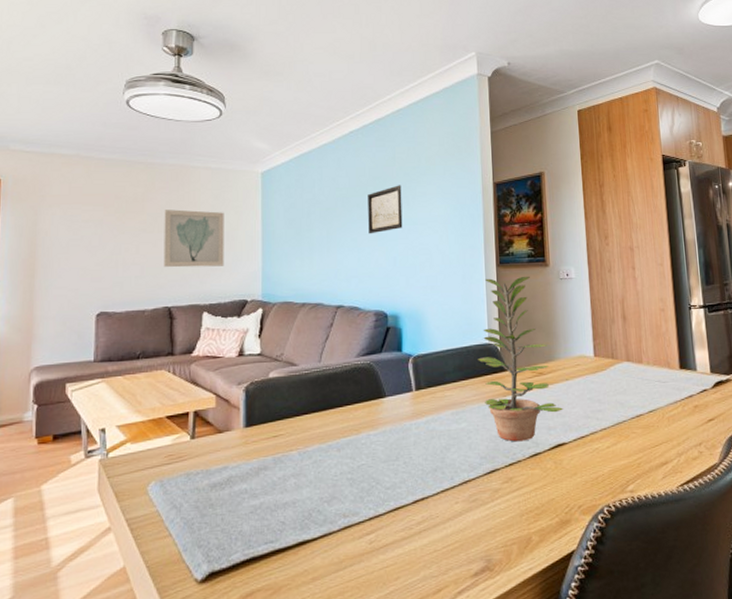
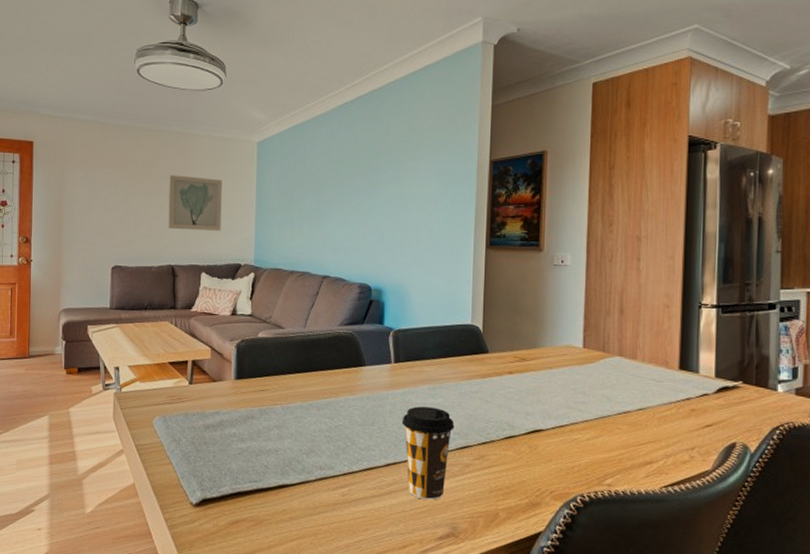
wall art: present [368,185,403,234] -> none [357,159,393,208]
coffee cup: none [427,433,481,535] -> present [402,406,455,500]
plant: present [478,276,564,442] -> none [459,259,545,423]

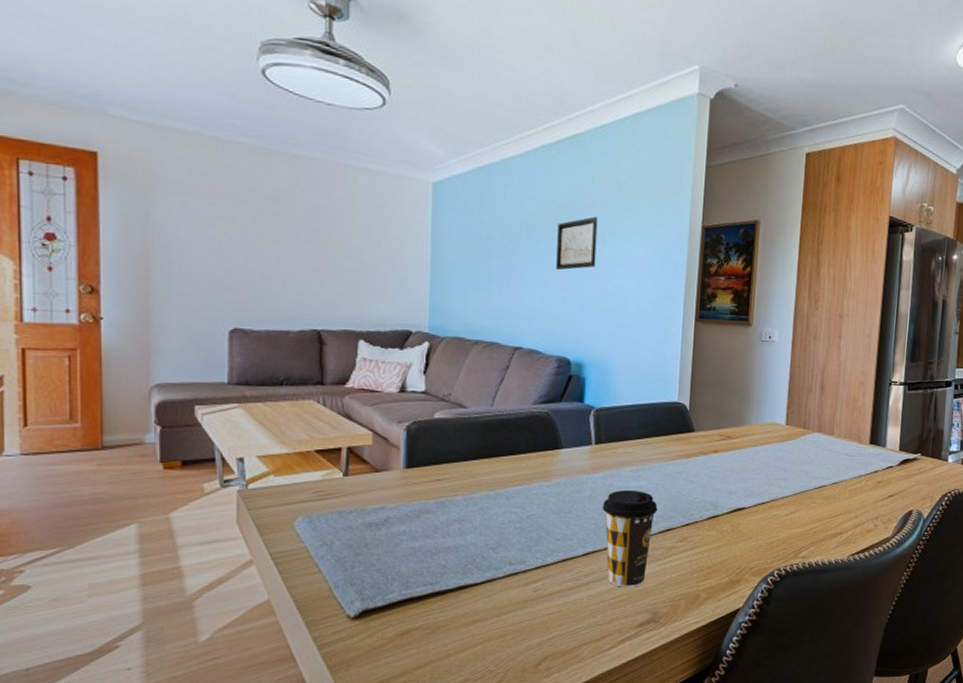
wall art: present [168,175,222,231] -> none [311,215,386,290]
wall art: none [357,159,393,208] -> present [556,216,598,271]

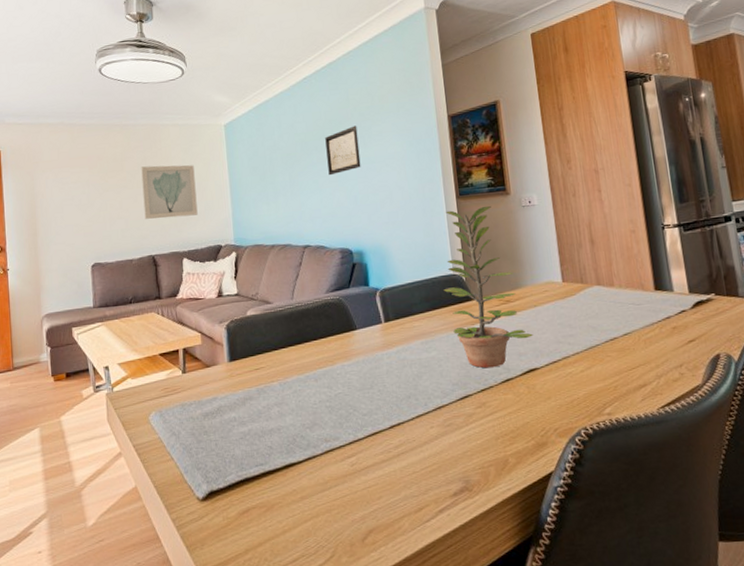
wall art: none [311,215,386,290] -> present [141,165,198,219]
coffee cup: present [602,490,658,587] -> none [400,361,452,457]
plant: none [664,333,748,503] -> present [443,205,534,368]

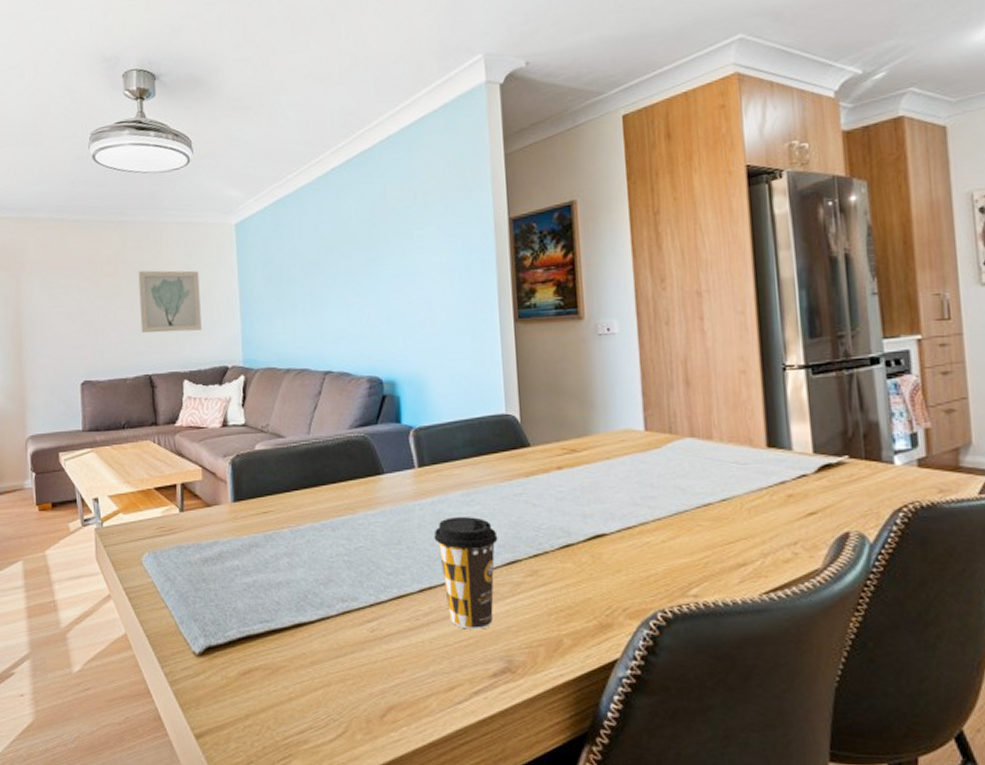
wall art: present [325,125,361,176] -> none [355,228,397,289]
coffee cup: none [400,361,452,457] -> present [434,517,498,630]
plant: present [443,205,534,368] -> none [492,332,604,530]

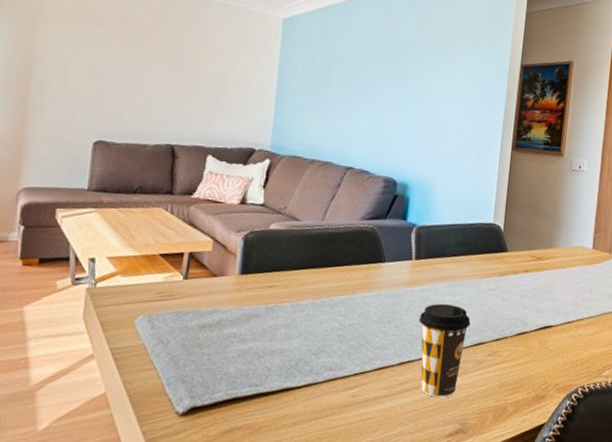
wall art: present [138,270,202,333] -> none [170,43,240,111]

